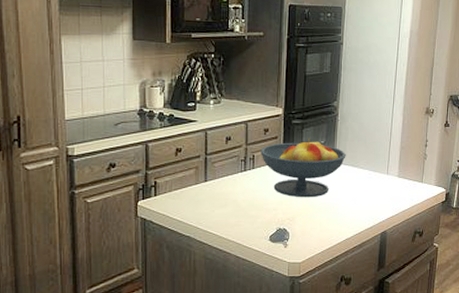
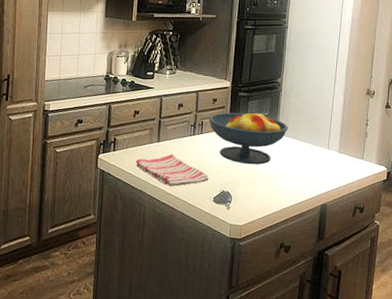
dish towel: none [181,193,263,229] -> present [135,153,209,186]

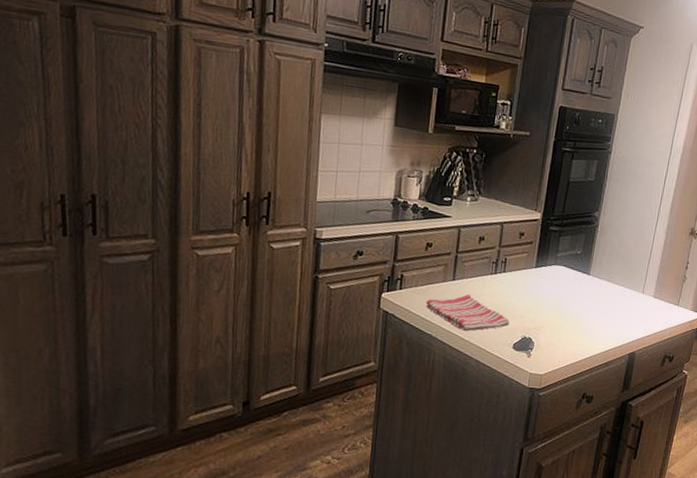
fruit bowl: present [209,110,288,165] -> none [513,247,602,309]

